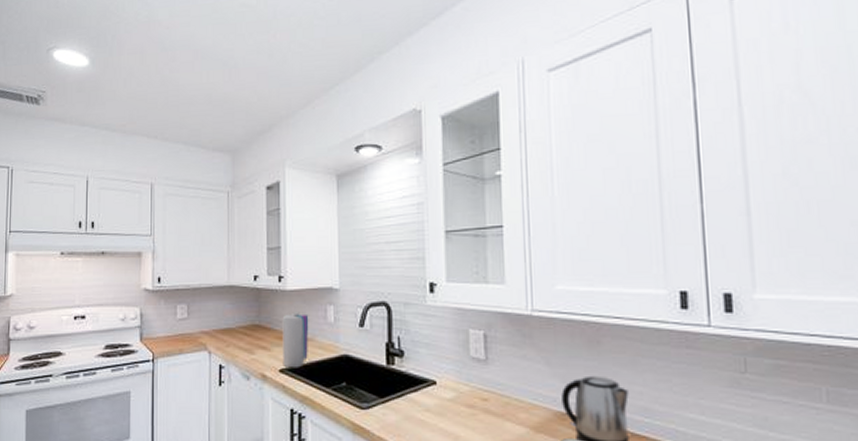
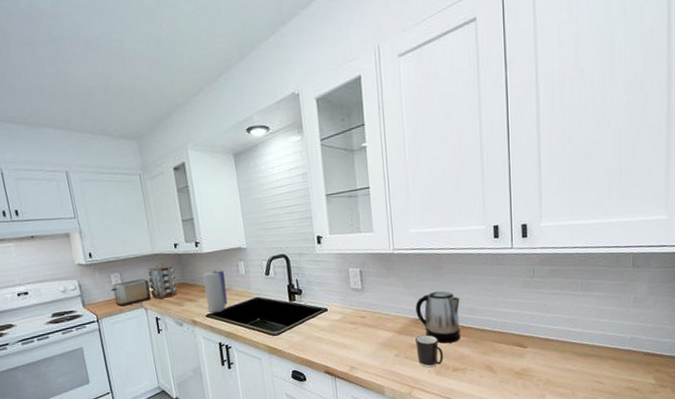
toaster: none [175,314,218,346] -> present [111,278,151,307]
spice rack: none [218,296,250,341] -> present [147,262,178,299]

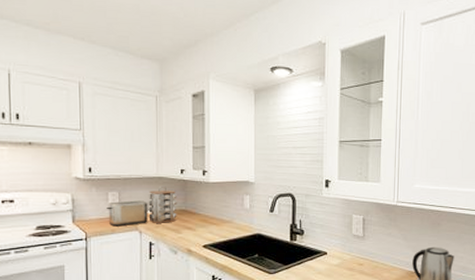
paper towel holder: present [202,269,228,313] -> none [206,200,229,244]

